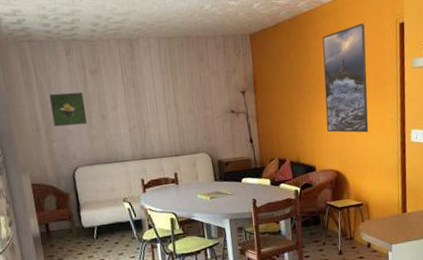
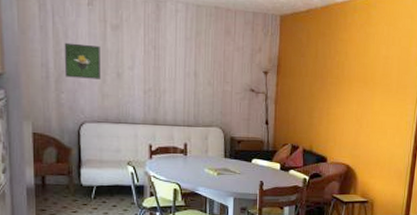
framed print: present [322,23,369,133] -> none [344,23,395,132]

